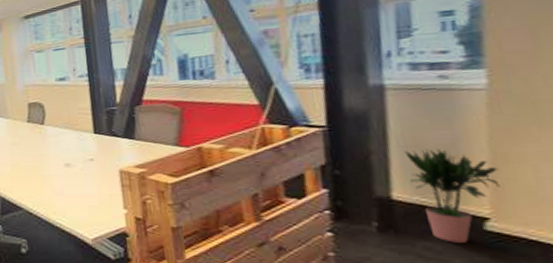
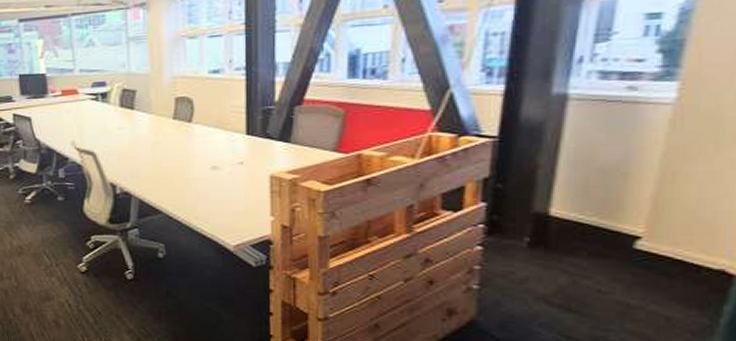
potted plant: present [404,148,501,243] -> none [572,164,663,260]

